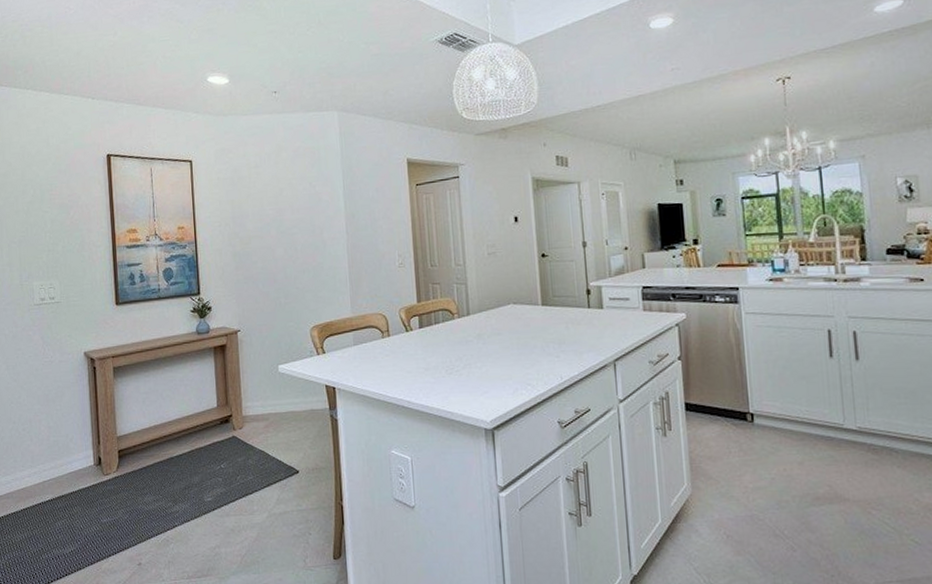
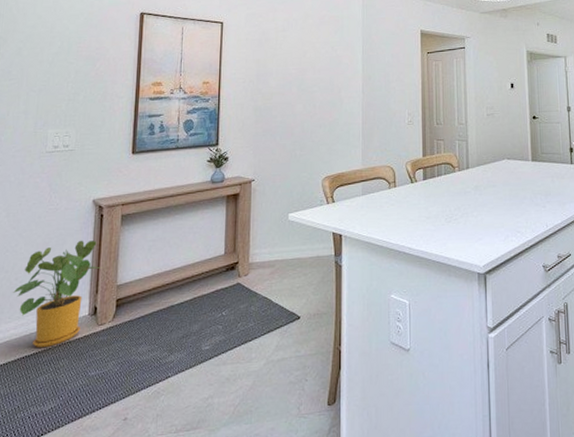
house plant: none [22,392,100,494] -> present [13,240,102,347]

